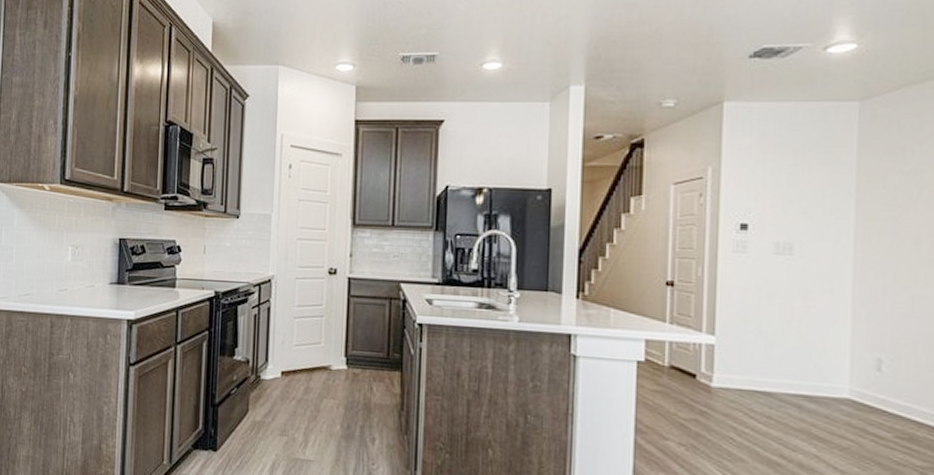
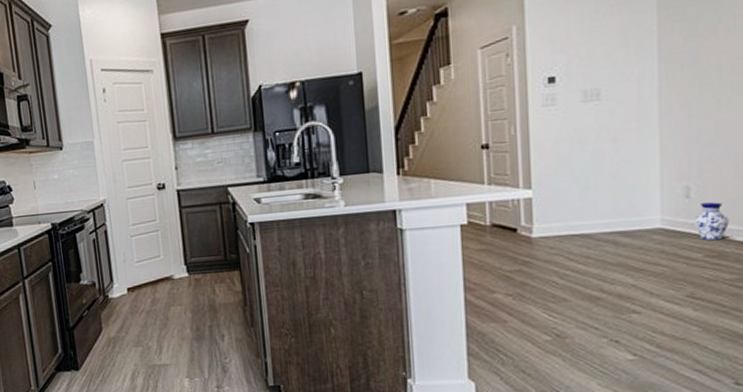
vase: none [884,379,922,422] -> present [693,202,729,241]

